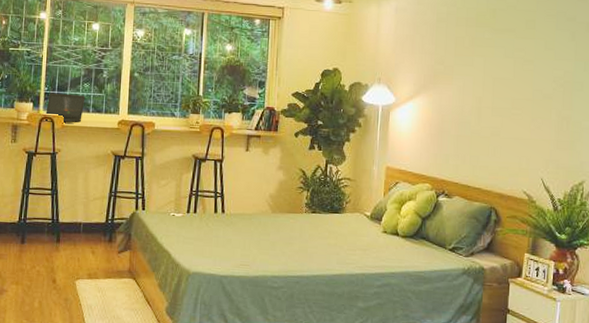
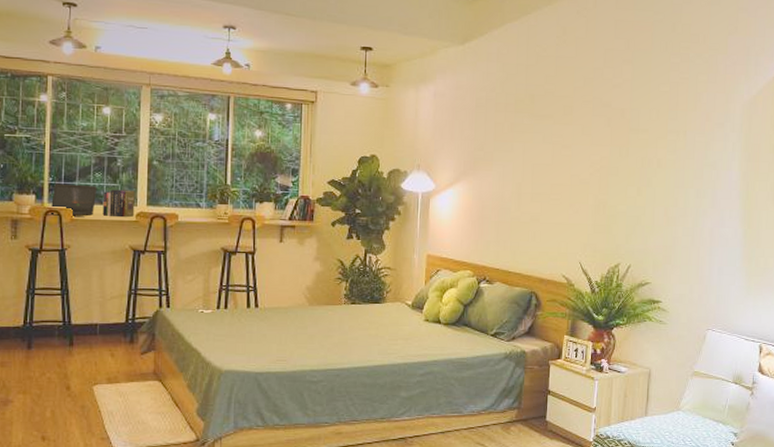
books: none [89,98,118,125] -> present [102,189,135,218]

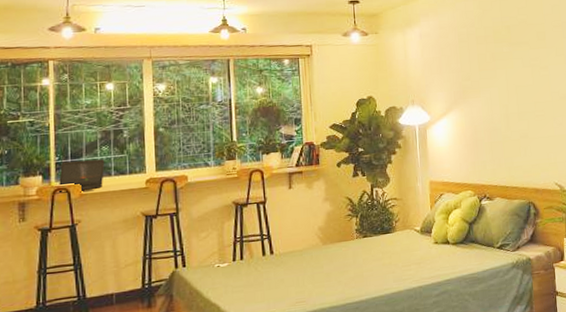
books: present [102,189,135,218] -> none [111,158,144,188]

